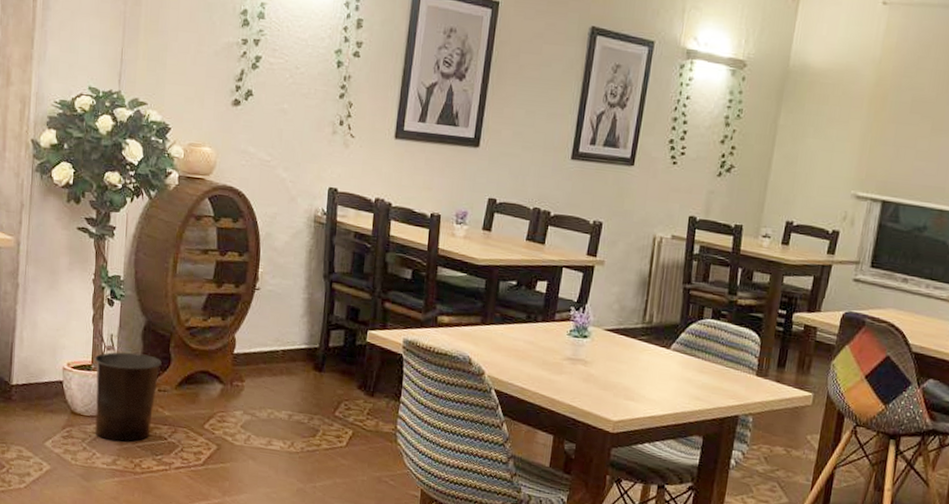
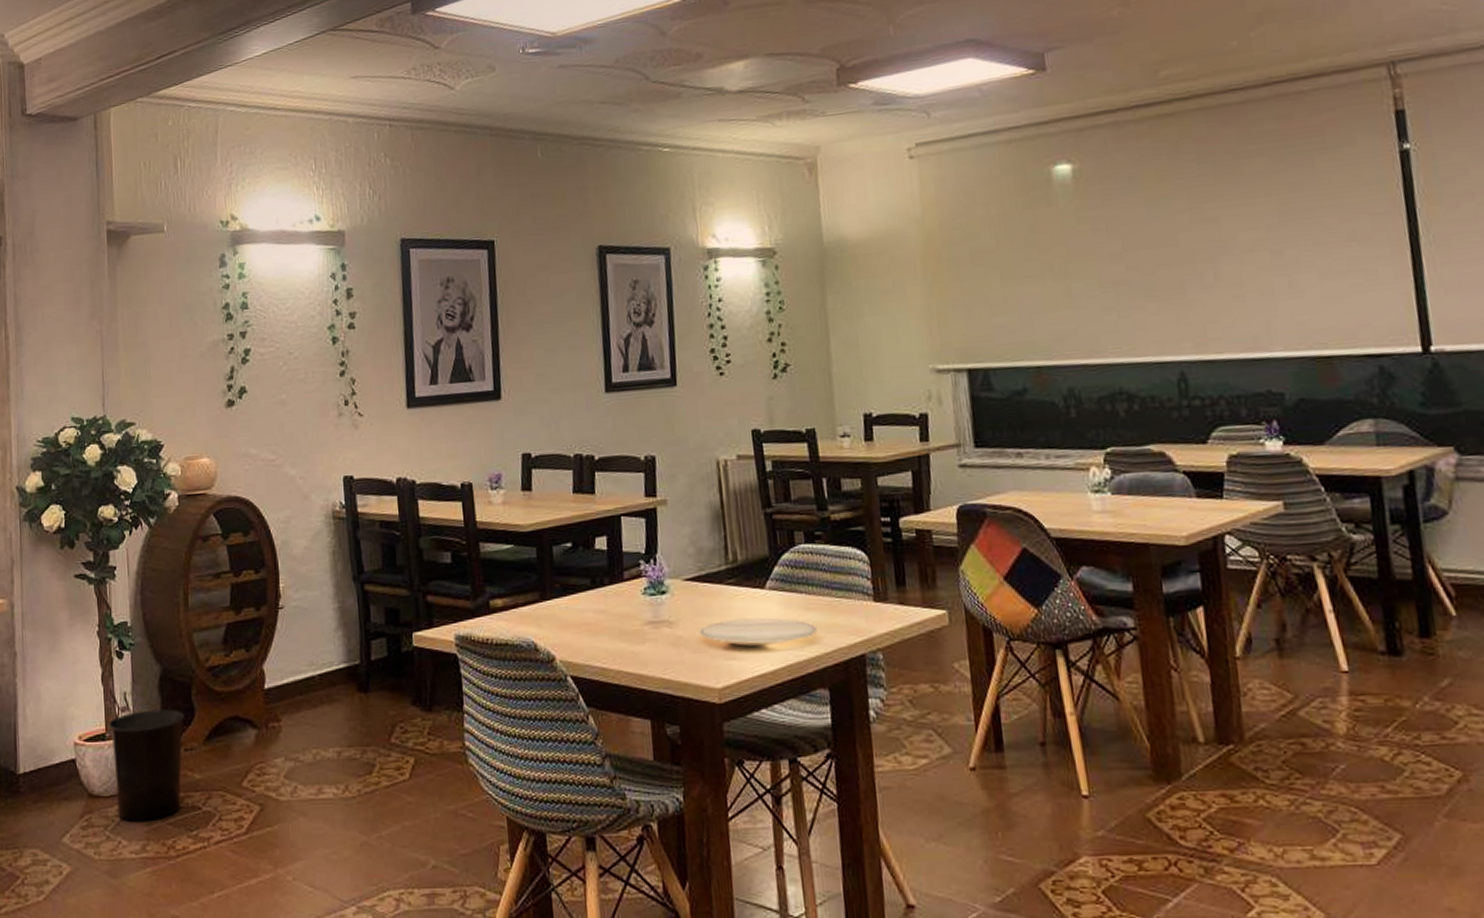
plate: none [607,368,705,396] -> present [698,617,818,647]

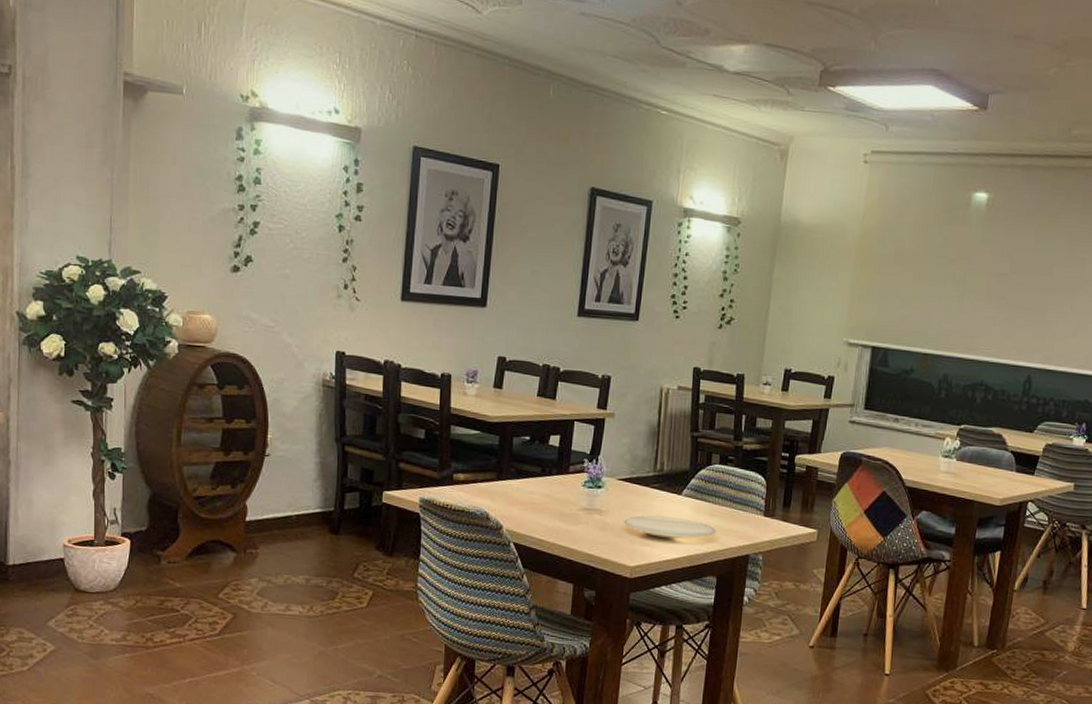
waste bin: present [108,709,184,821] -> none [97,525,170,617]

